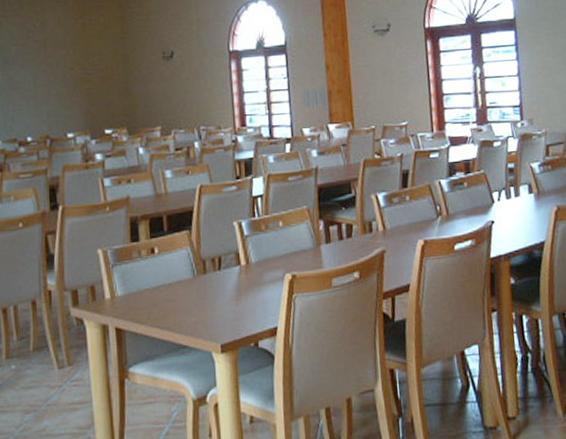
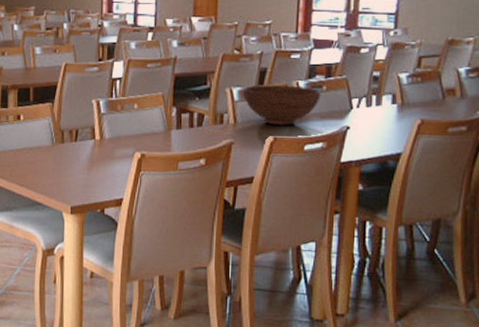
fruit bowl: none [389,185,463,228] -> present [243,85,321,125]

